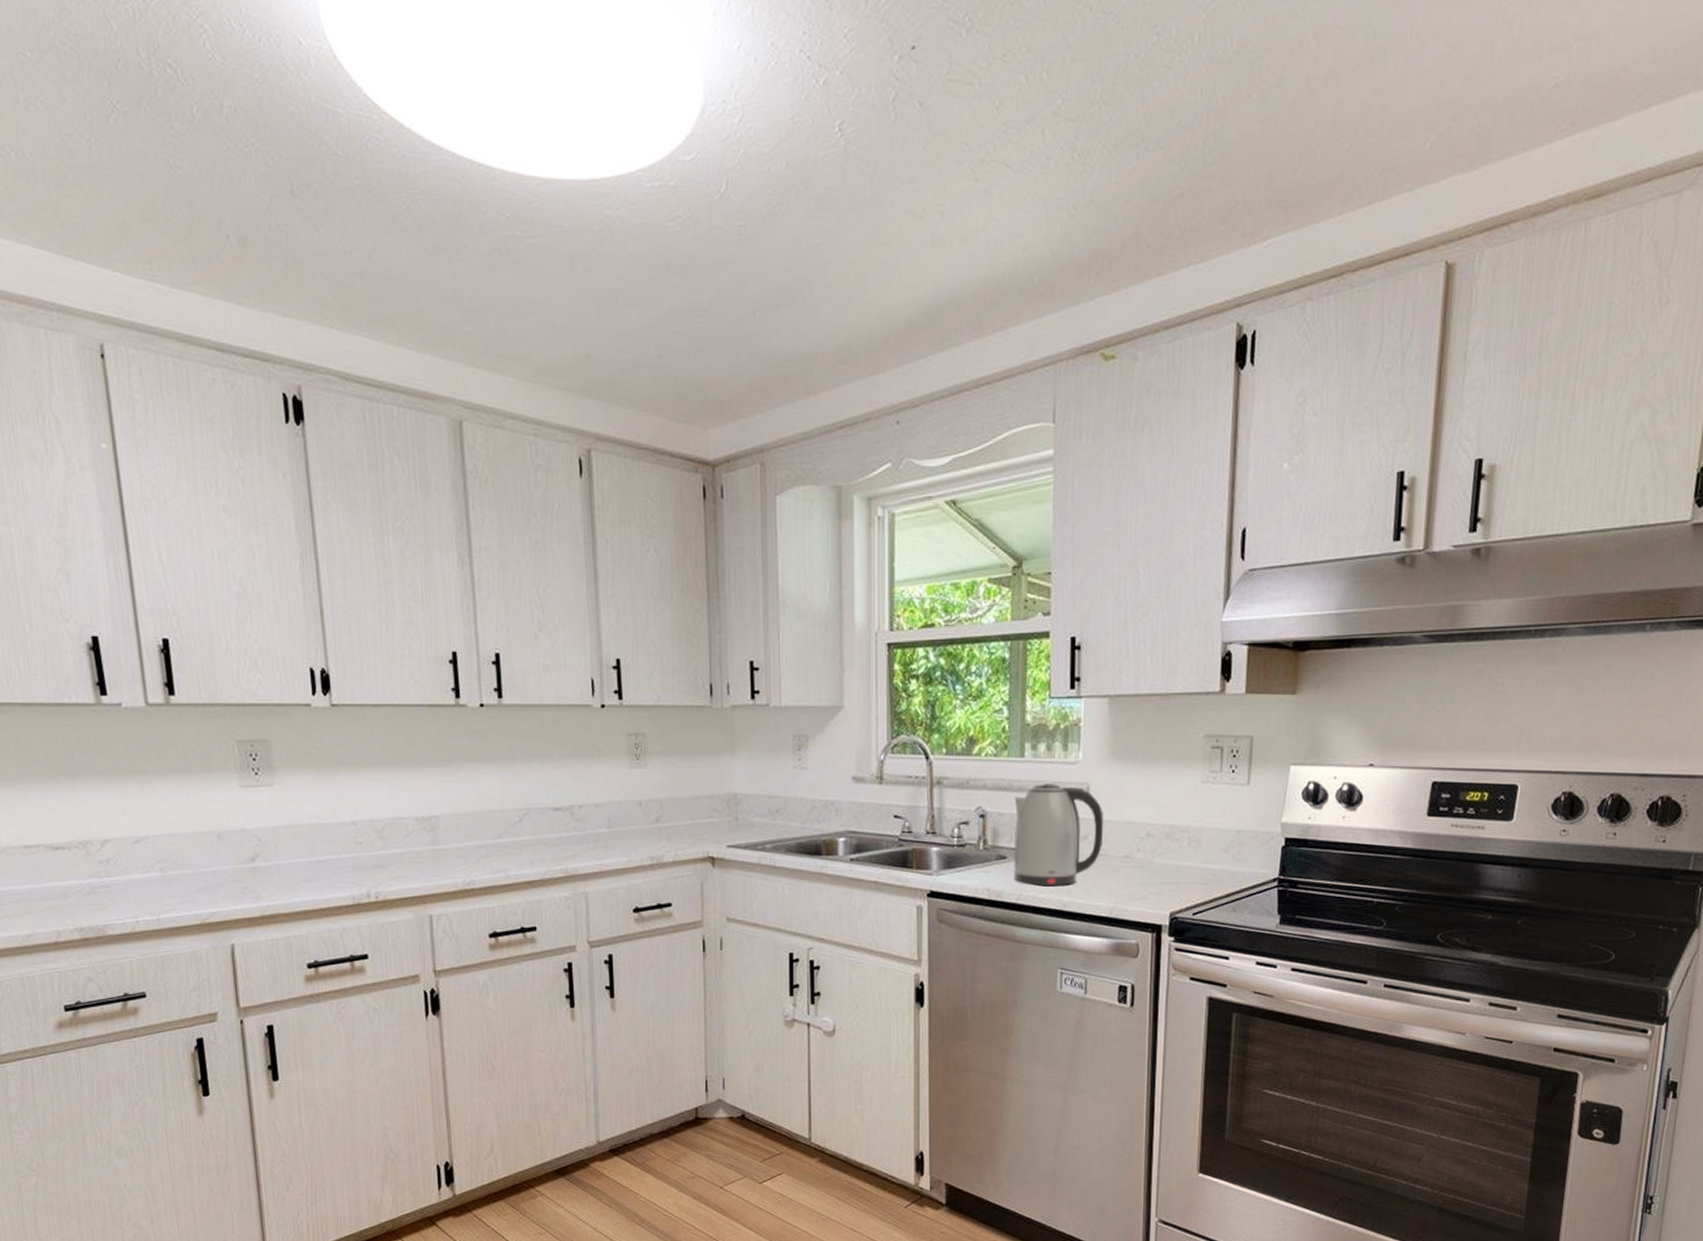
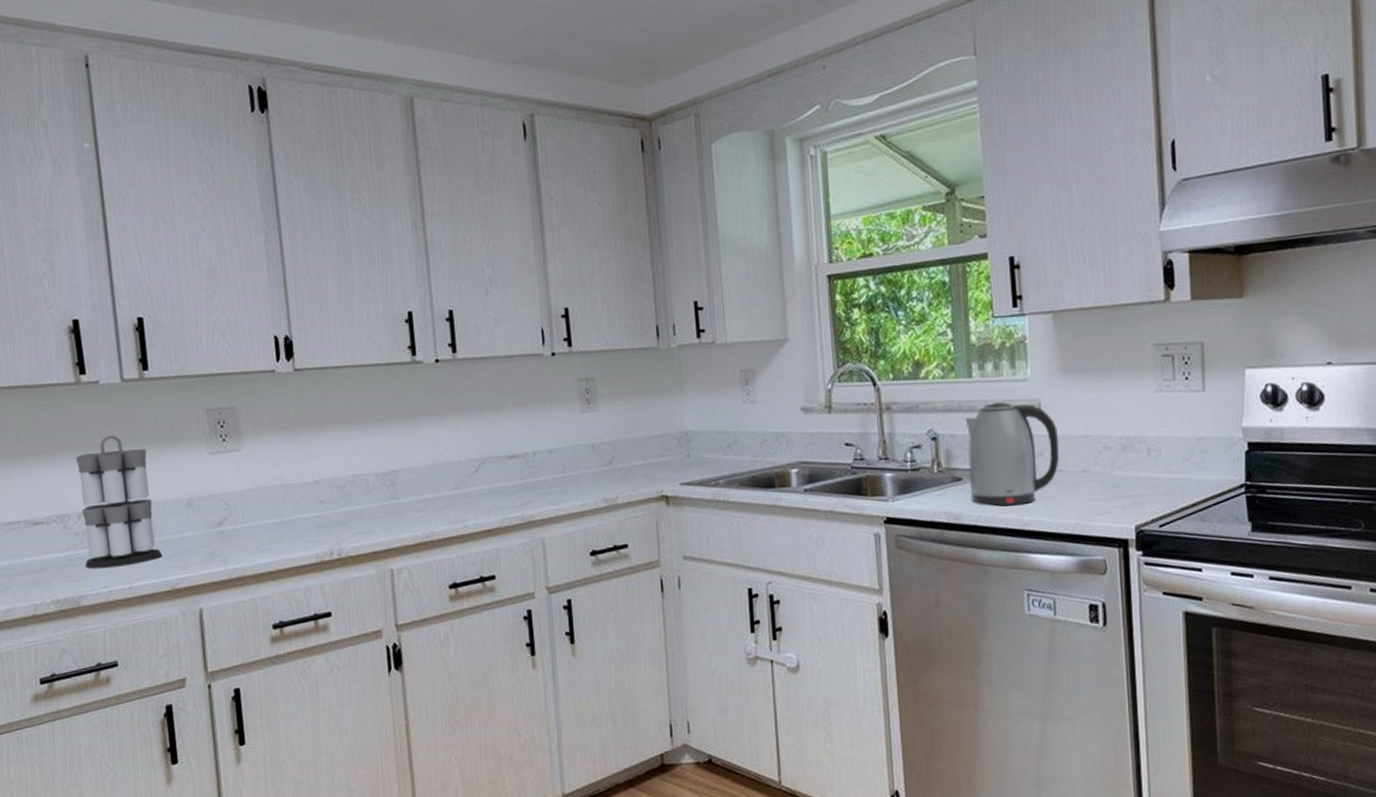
spice rack: none [97,761,192,899] -> present [75,435,163,569]

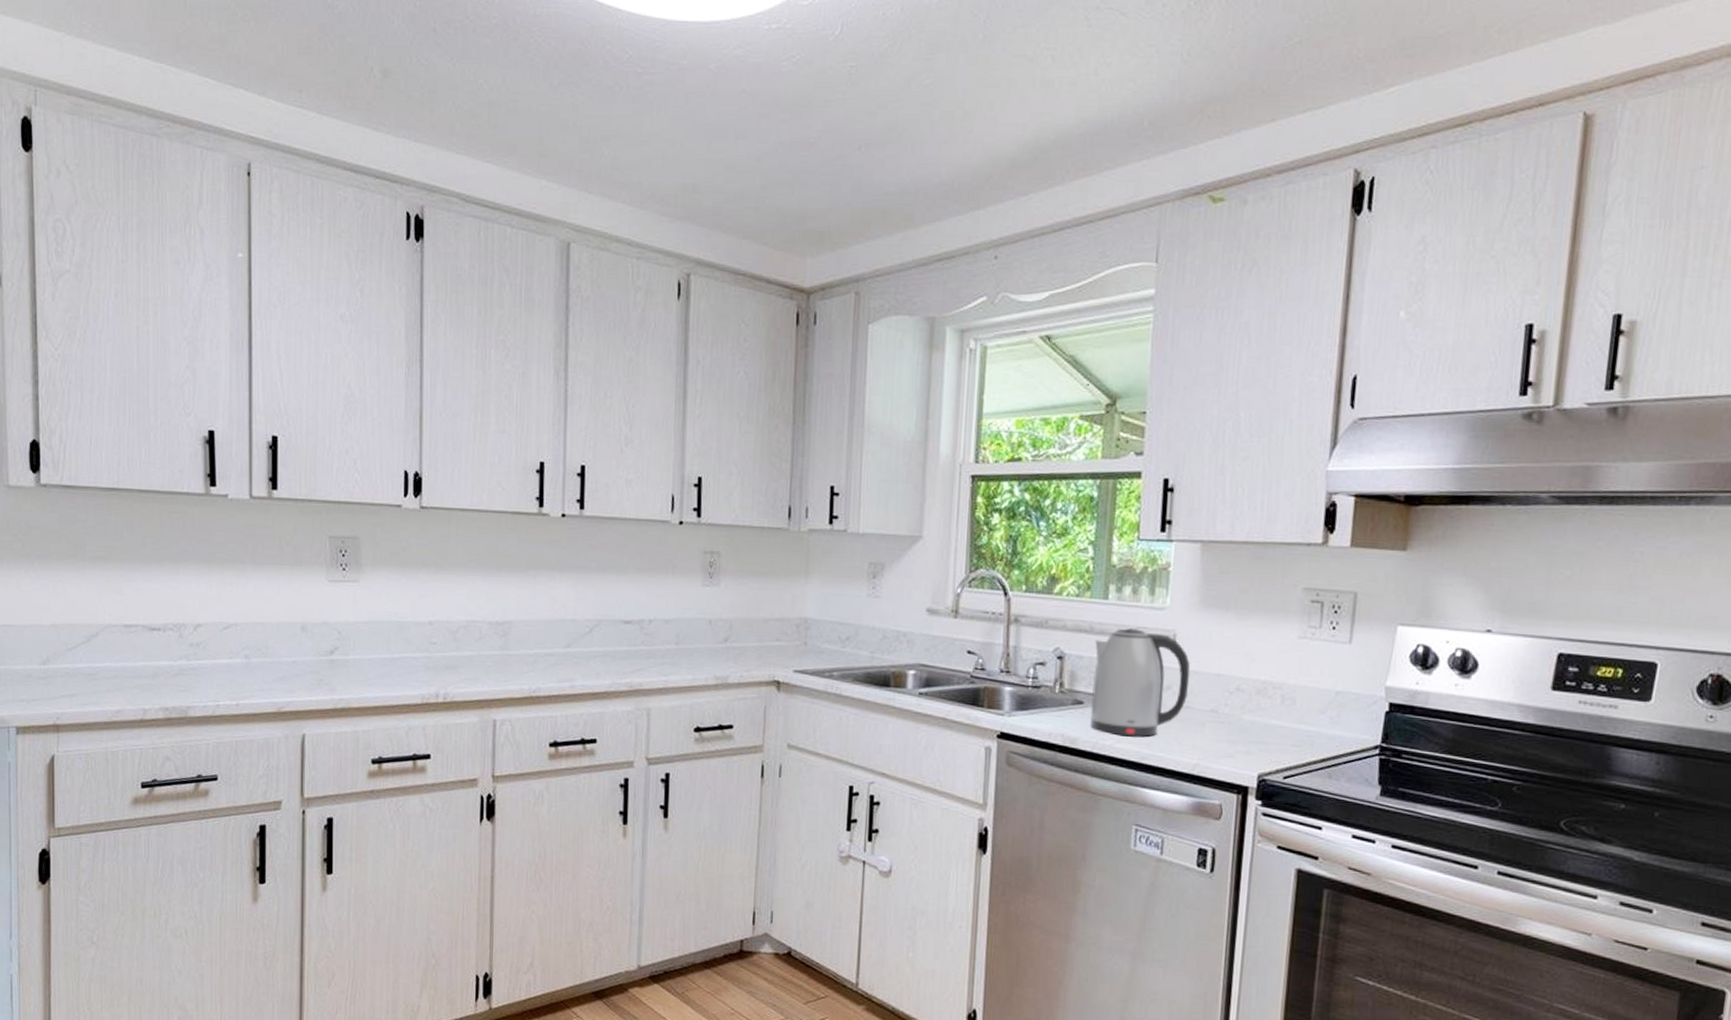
spice rack: present [75,435,163,569] -> none [196,550,272,683]

